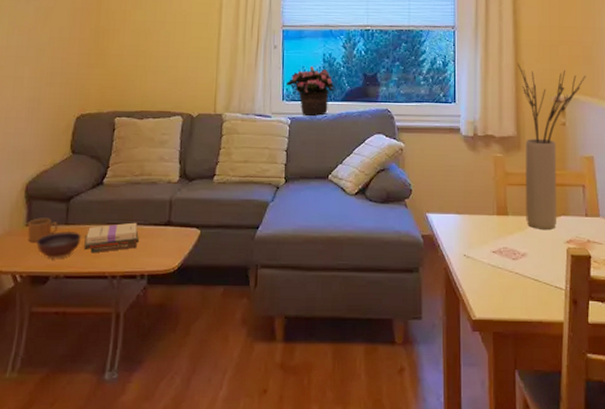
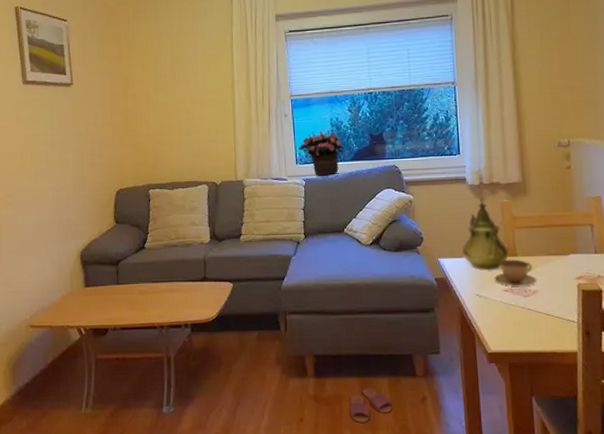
mug: present [27,218,58,243] -> none [85,279,111,301]
bowl: present [36,230,81,258] -> none [95,289,131,313]
books: present [84,222,139,254] -> none [134,279,180,308]
slippers: none [319,356,367,396] -> present [349,388,393,423]
teapot: none [451,149,500,229] -> present [462,196,509,270]
teacup: none [483,218,526,248] -> present [494,259,537,286]
vase: present [518,63,586,229] -> none [519,112,590,268]

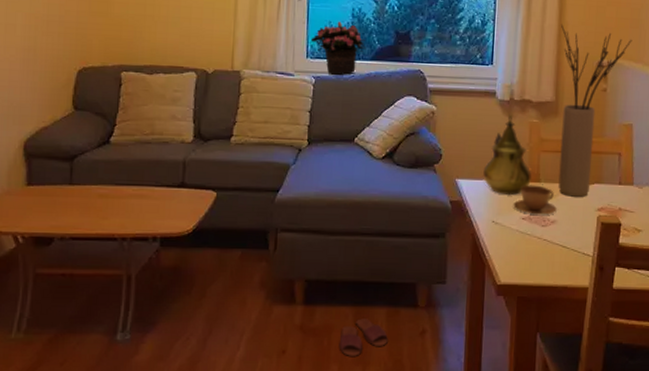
vase: none [519,112,590,268] -> present [558,24,632,197]

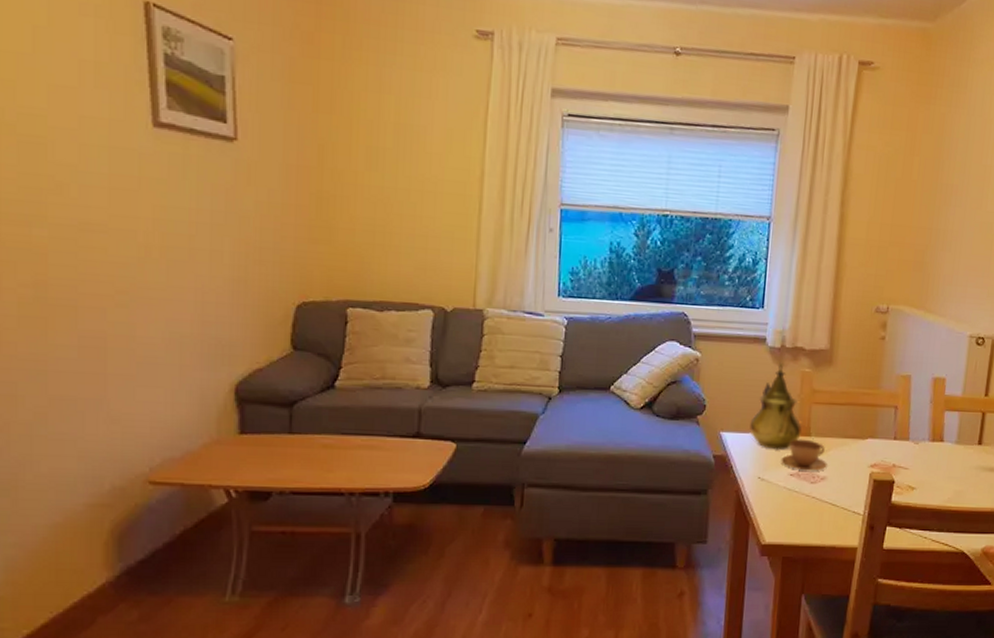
potted flower: present [311,21,366,76] -> none [564,256,625,317]
slippers: present [339,318,388,356] -> none [590,580,643,620]
vase: present [558,24,632,197] -> none [829,265,915,452]

